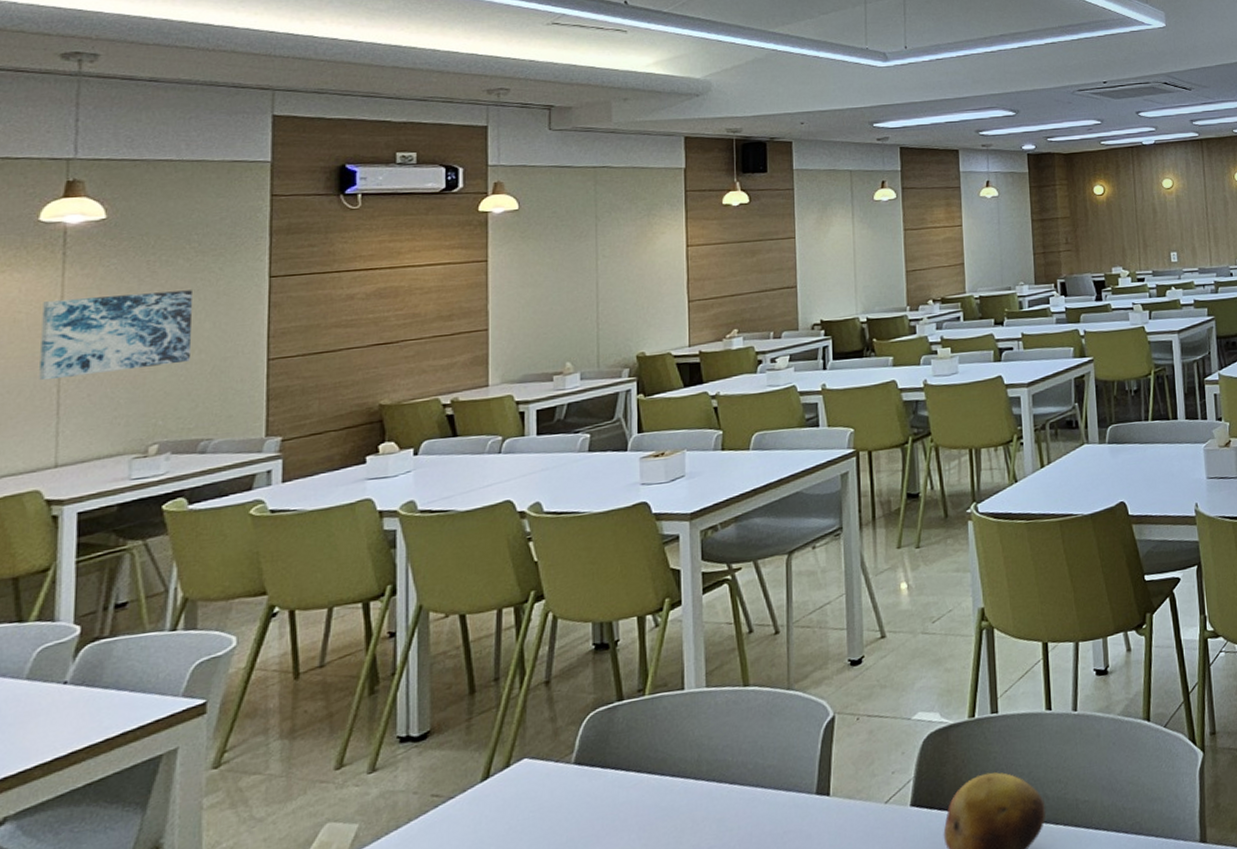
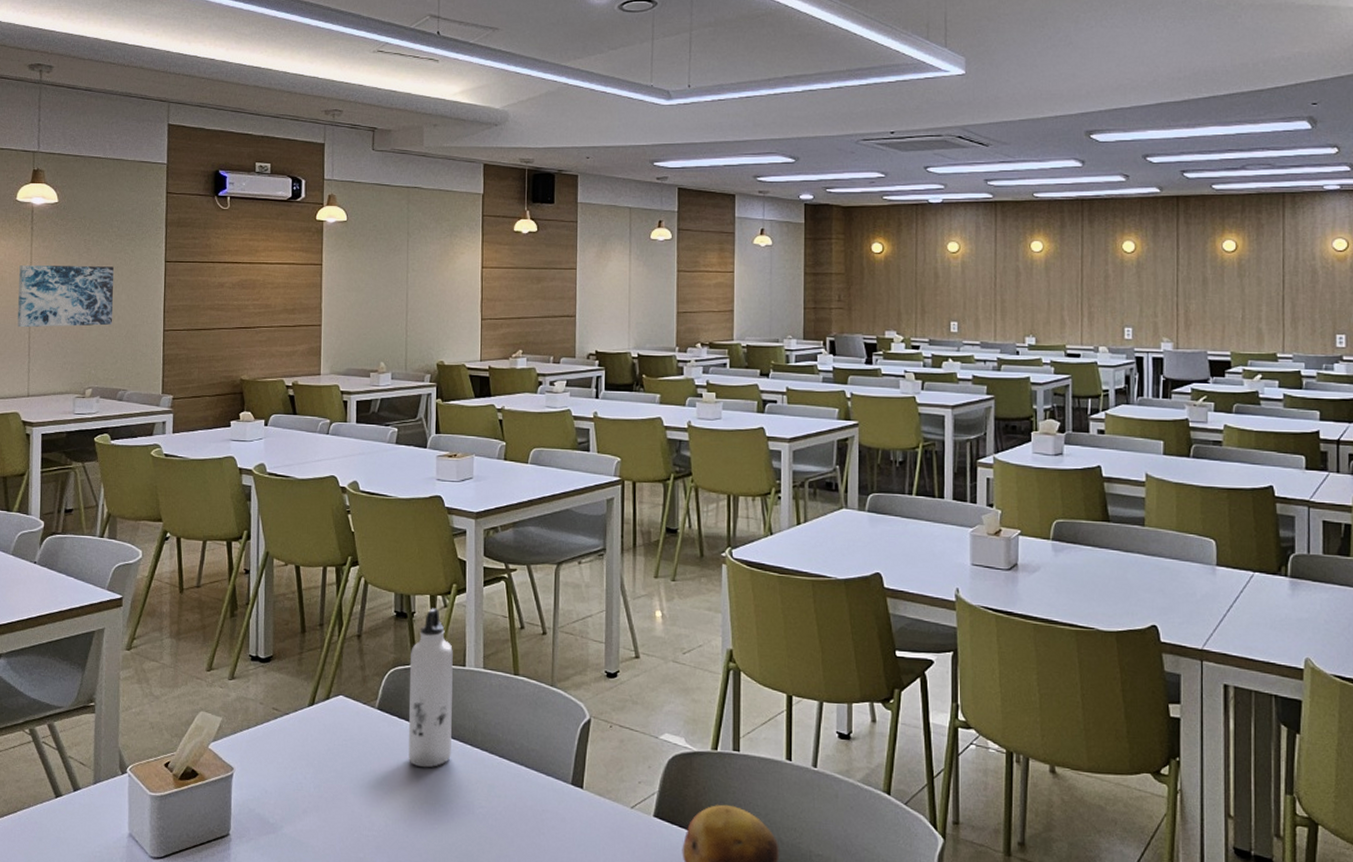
water bottle: none [614,630,672,820] -> present [408,608,453,768]

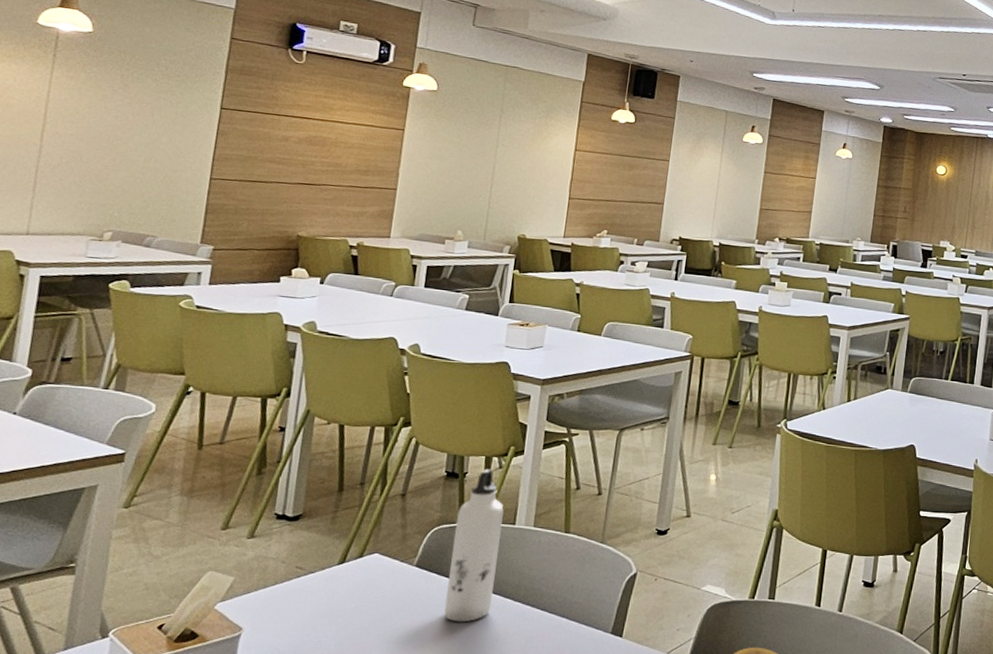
wall art: present [17,265,114,328] -> none [22,93,156,167]

